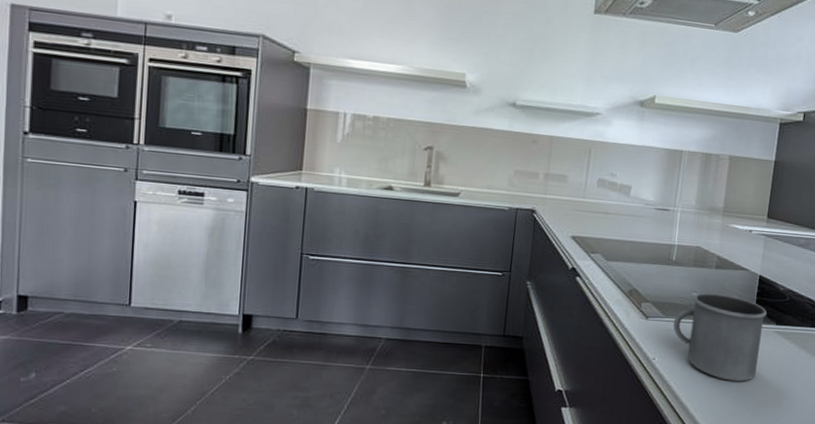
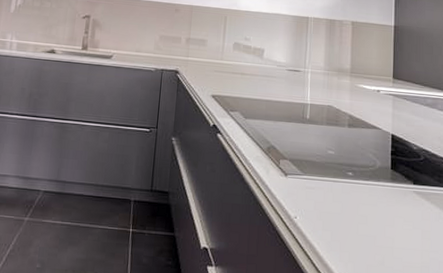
mug: present [673,292,768,382] -> none [312,150,404,244]

